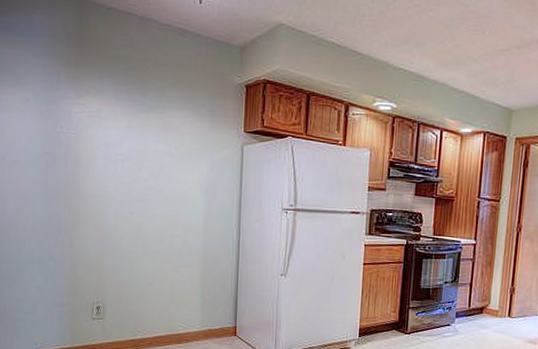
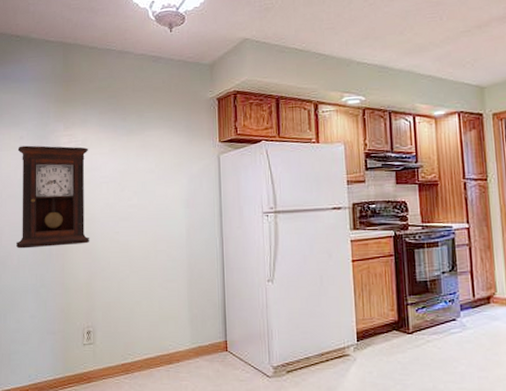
pendulum clock: none [22,109,103,221] -> present [16,145,90,249]

